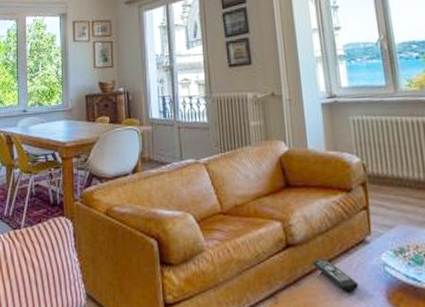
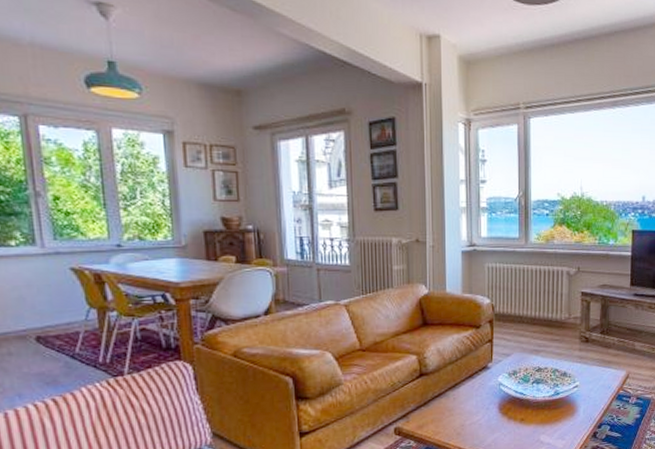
remote control: present [312,259,358,292] -> none [441,384,478,408]

